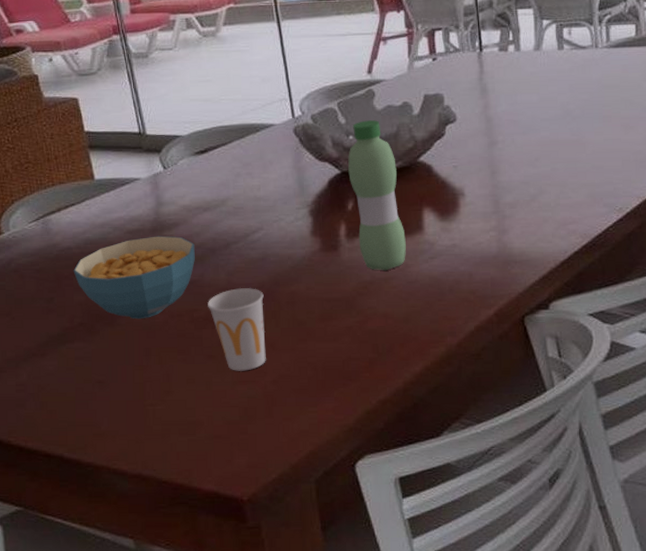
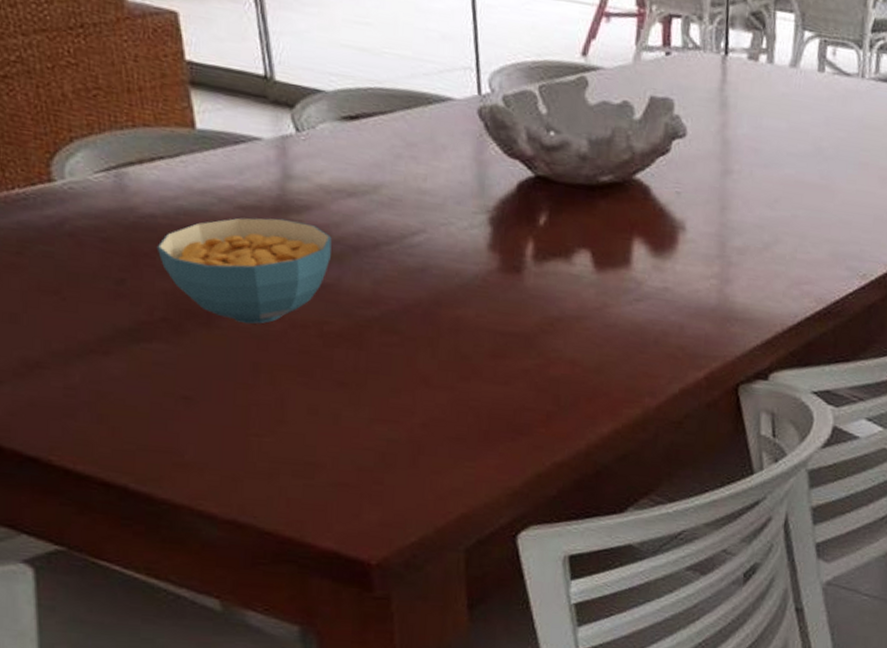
cup: present [208,288,266,371] -> none [343,302,420,408]
water bottle: present [348,120,406,271] -> none [544,115,608,308]

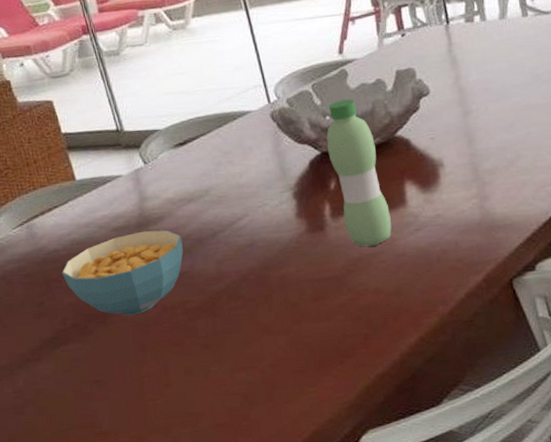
water bottle: none [544,115,608,308] -> present [326,99,392,247]

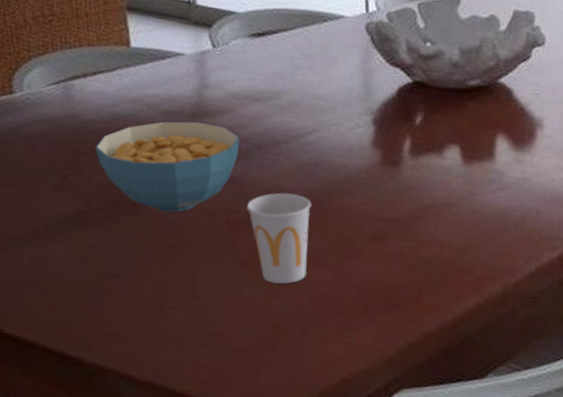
cup: none [199,274,262,359] -> present [247,192,311,284]
water bottle: present [326,99,392,247] -> none [421,28,475,196]

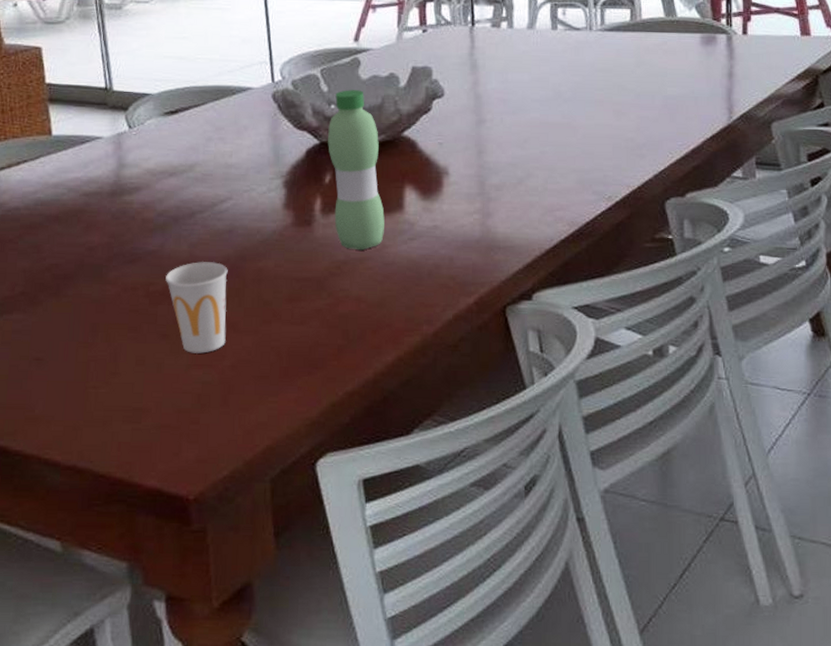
cereal bowl: present [95,121,240,213] -> none [19,200,157,291]
water bottle: none [421,28,475,196] -> present [328,90,385,251]

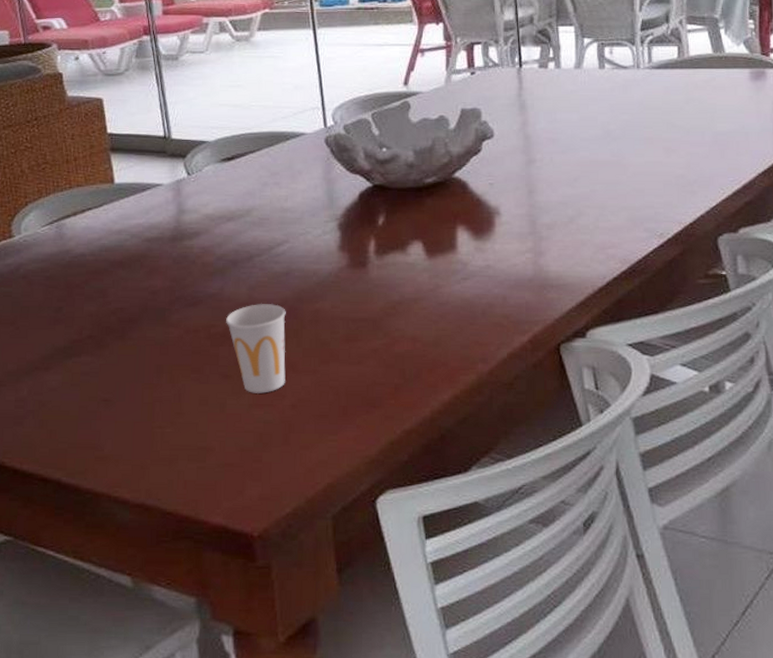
water bottle: present [328,90,385,251] -> none [380,133,438,291]

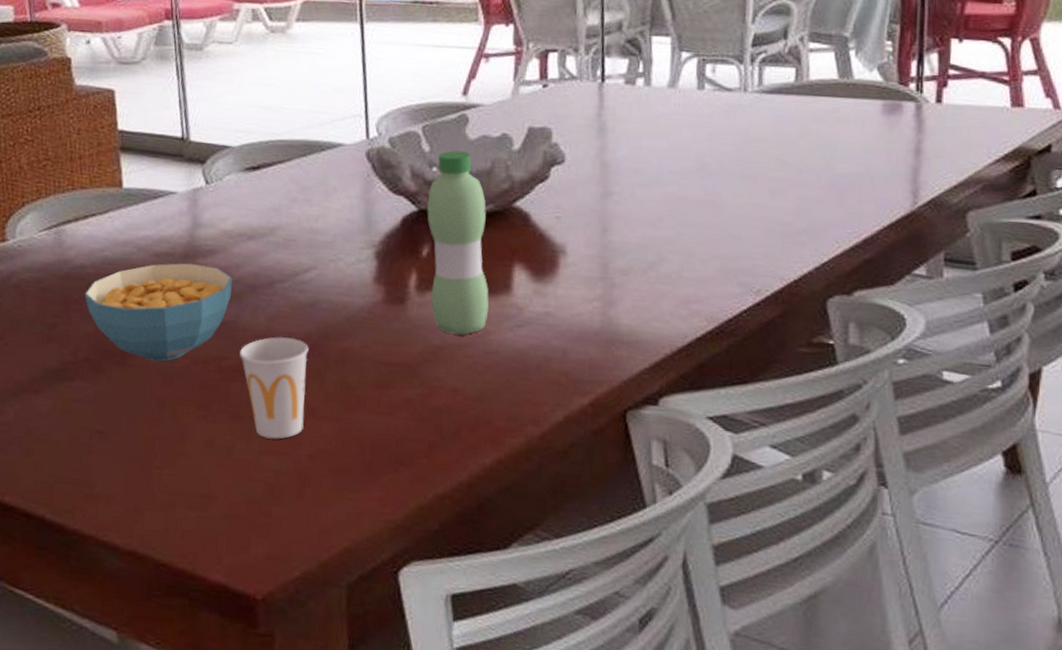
cereal bowl: none [85,245,216,334] -> present [84,263,233,362]
water bottle: none [380,133,438,291] -> present [427,150,489,336]

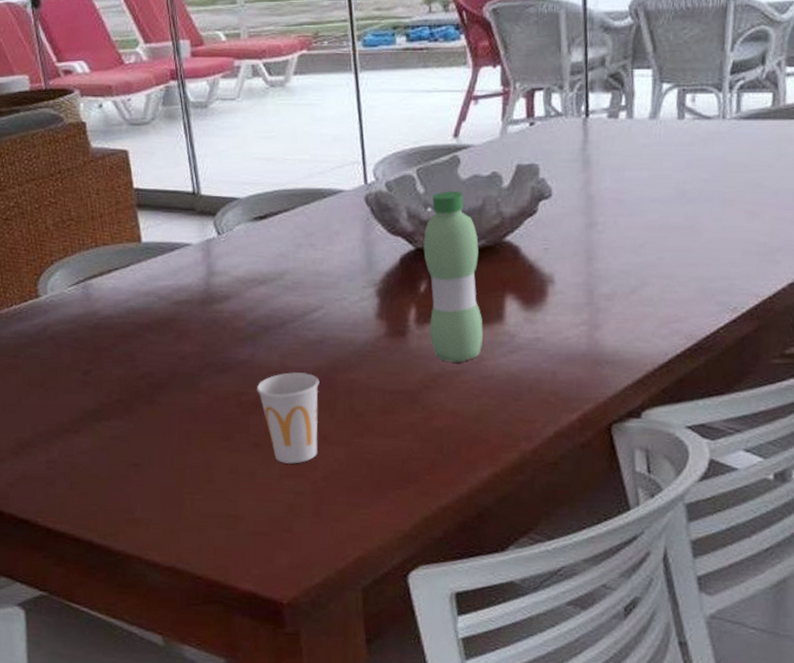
cereal bowl: present [84,263,233,362] -> none [113,309,247,400]

